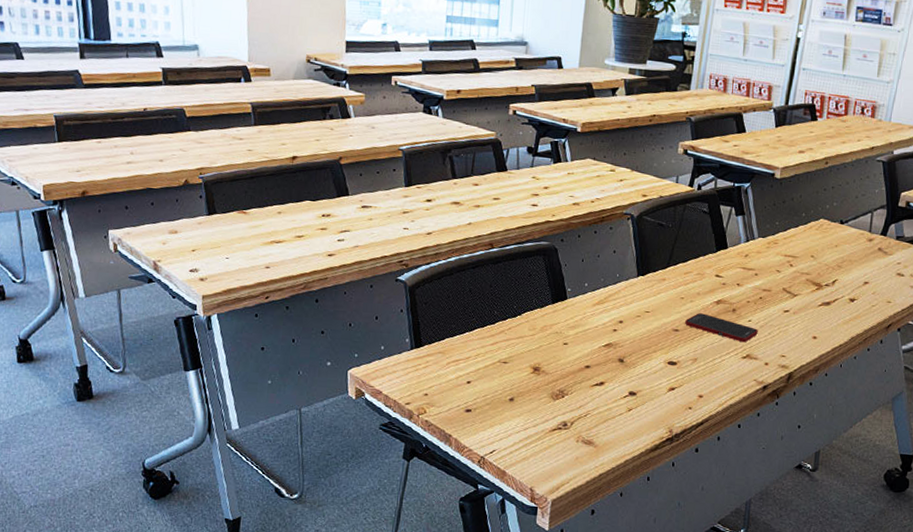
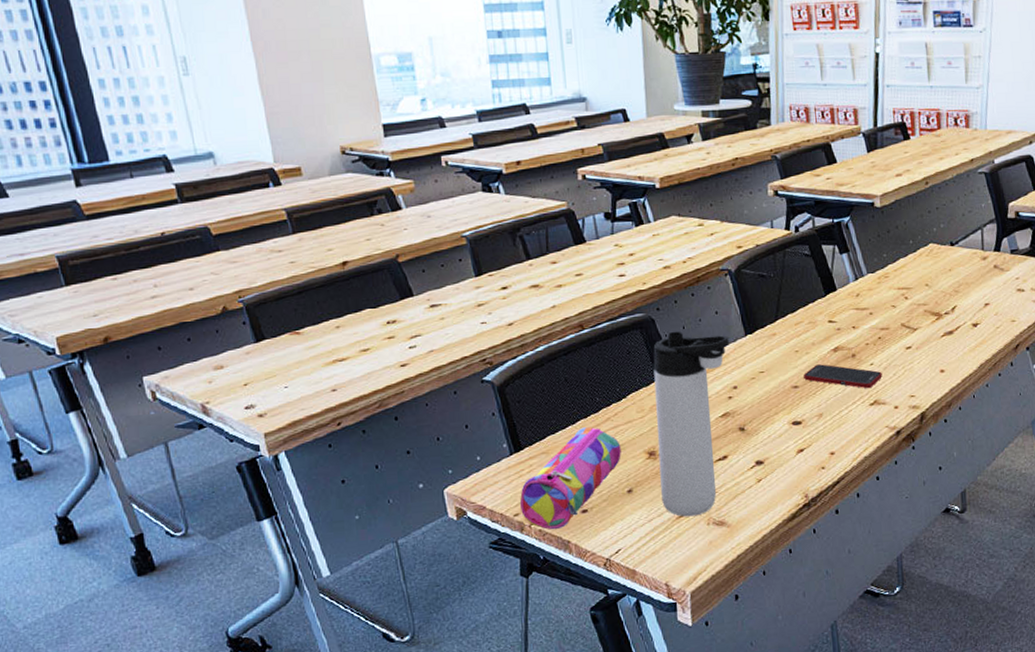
pencil case: none [412,336,510,423] -> present [520,427,621,530]
thermos bottle: none [539,262,622,432] -> present [653,331,729,517]

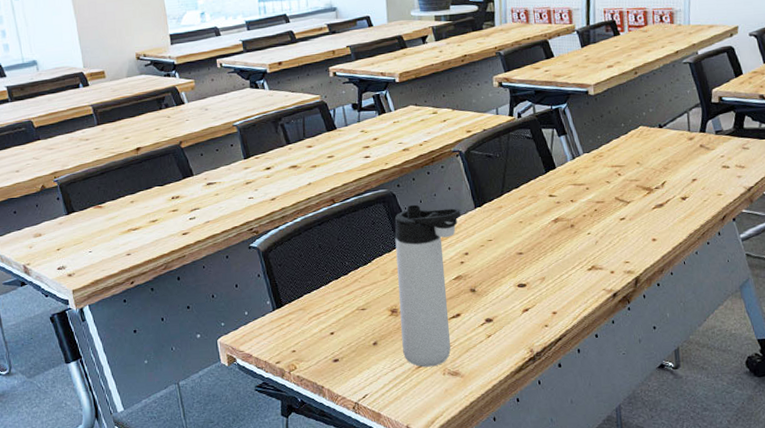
pencil case: present [520,427,621,530] -> none [281,287,368,376]
cell phone: present [803,364,882,389] -> none [527,233,599,256]

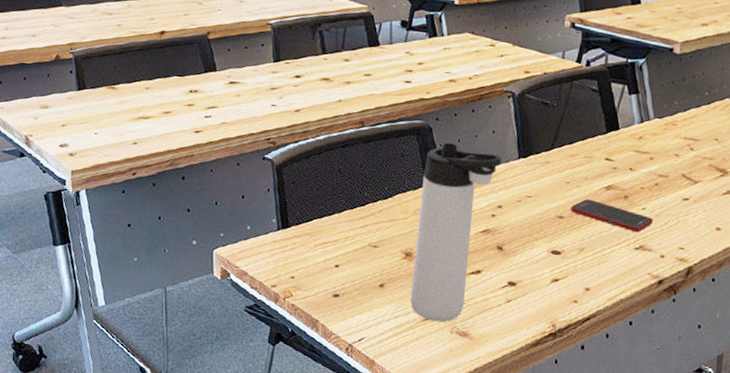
cell phone: none [527,233,599,256] -> present [571,199,653,233]

